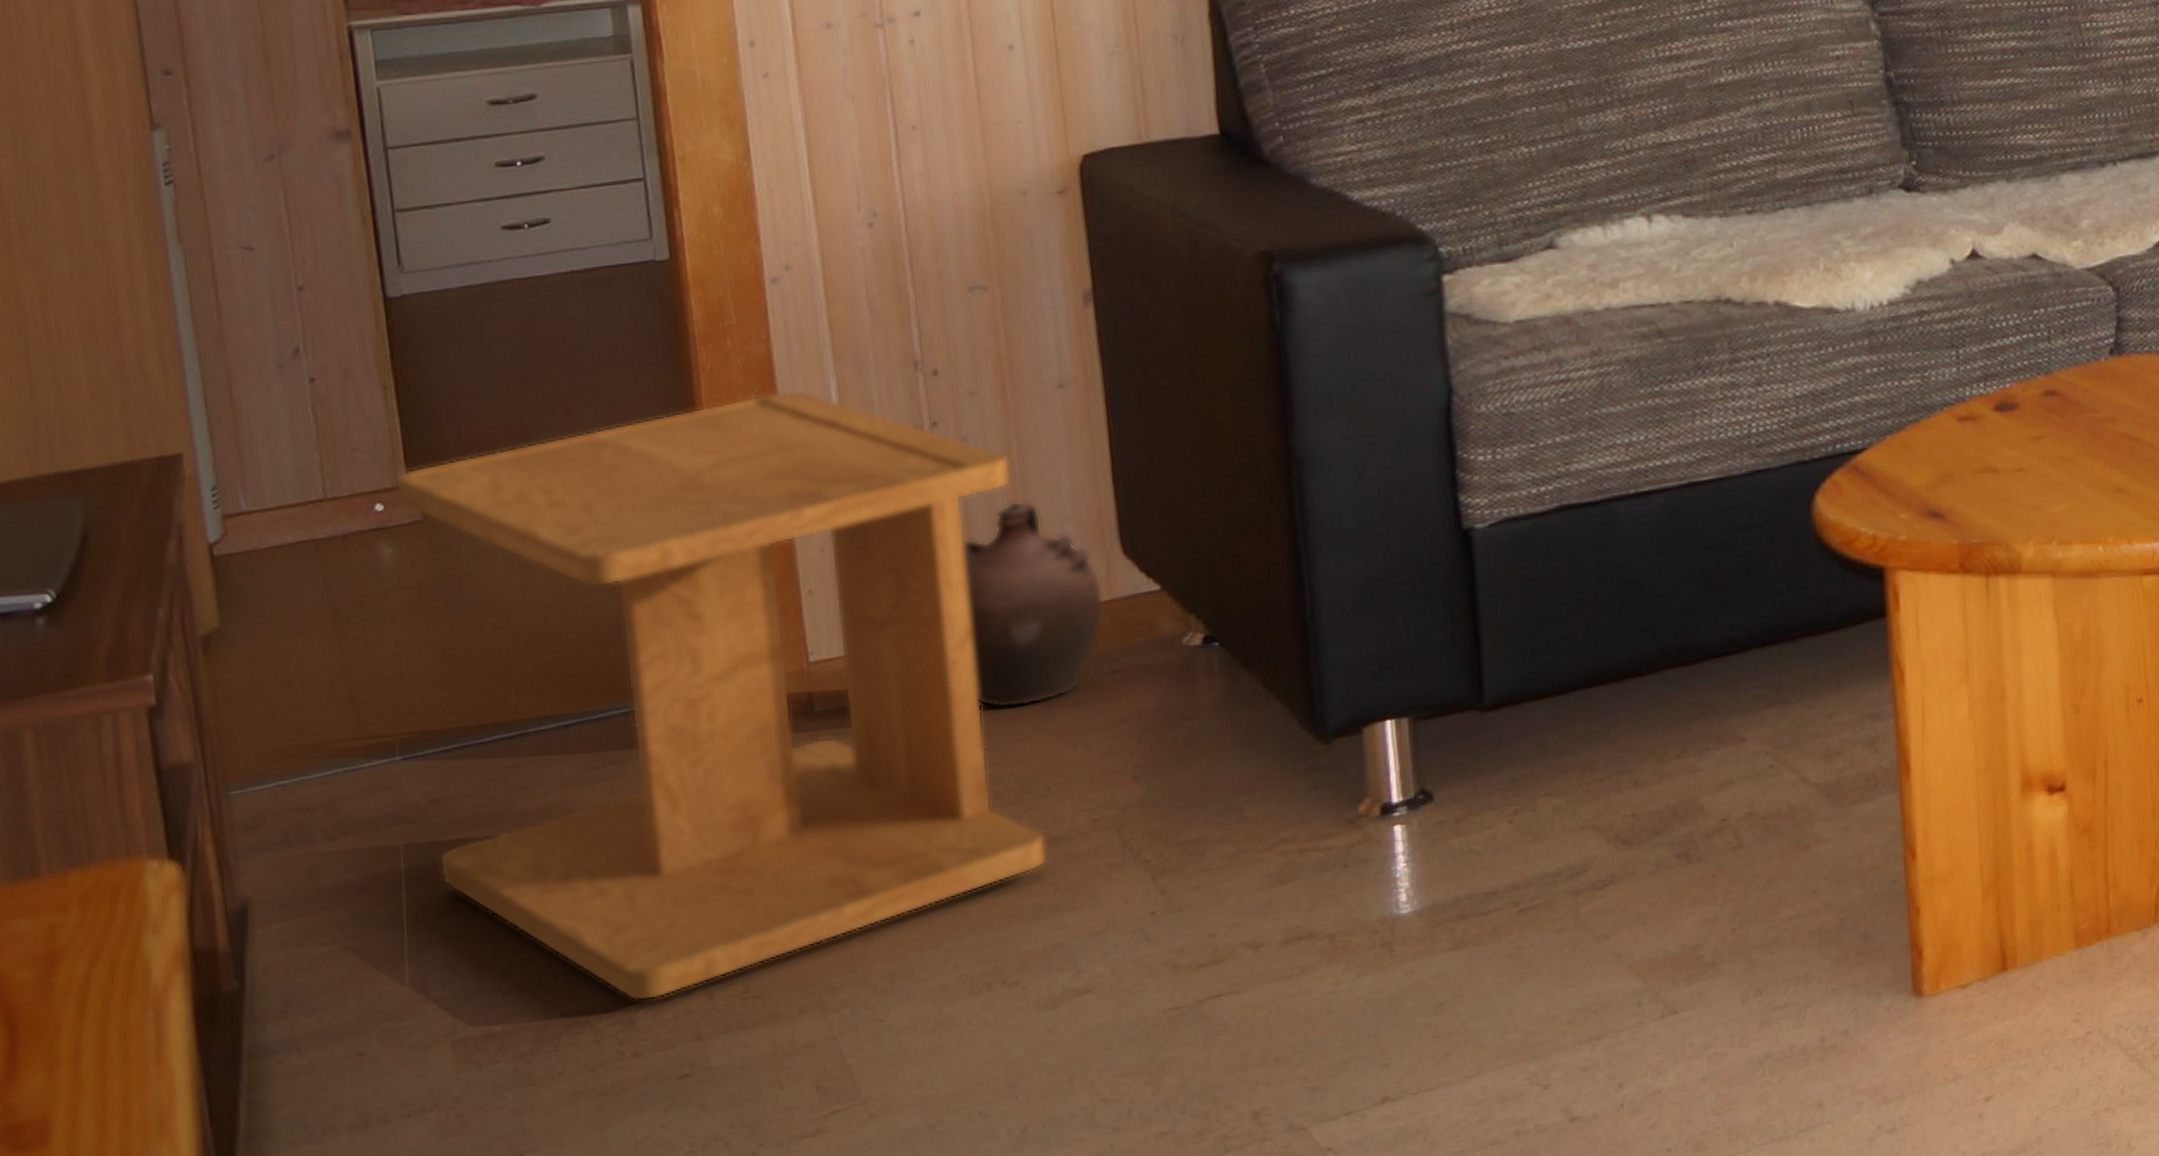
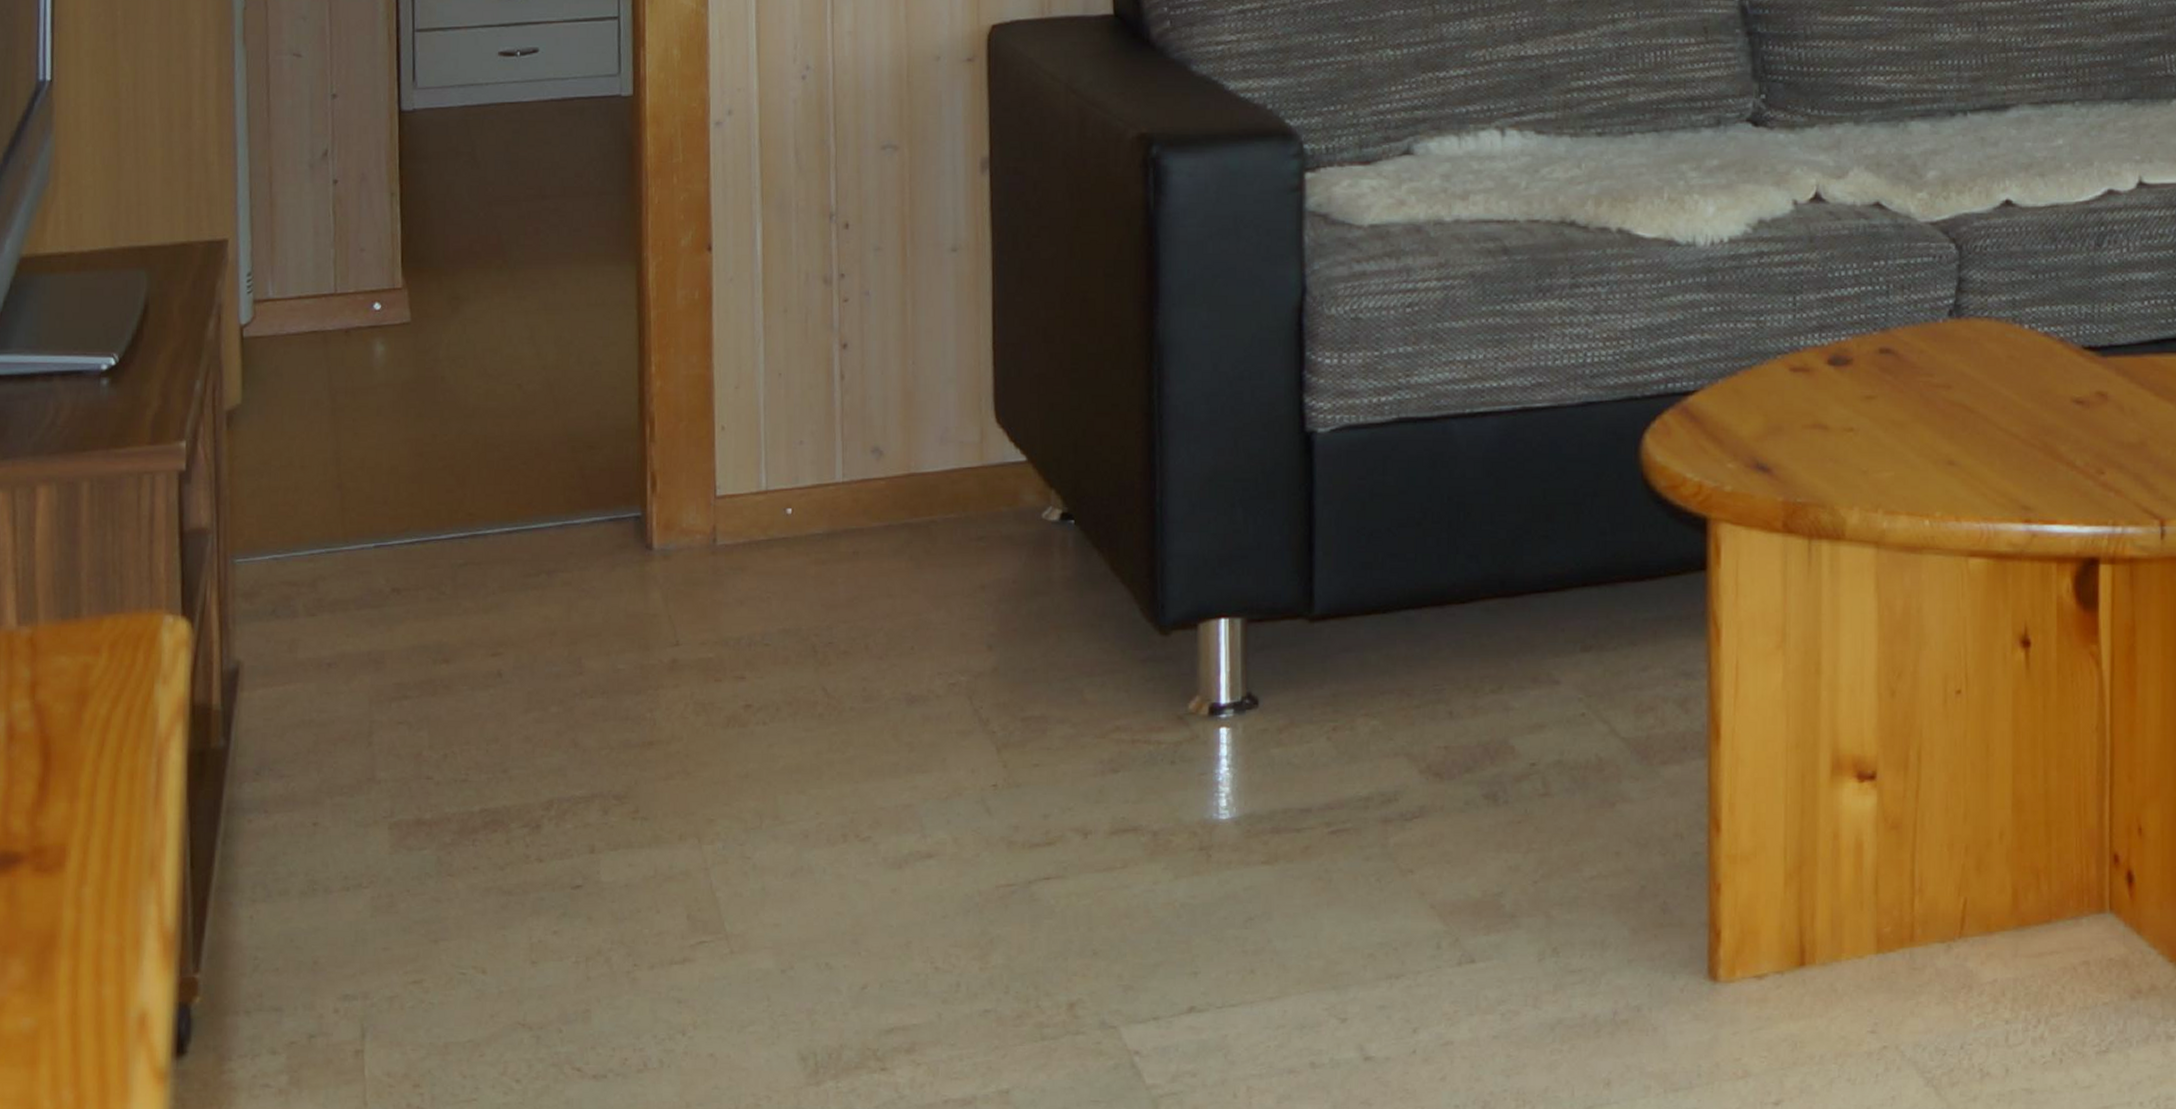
side table: present [394,389,1048,1002] -> none [391,229,907,808]
ceramic jug: present [962,500,1104,709] -> none [856,359,976,563]

